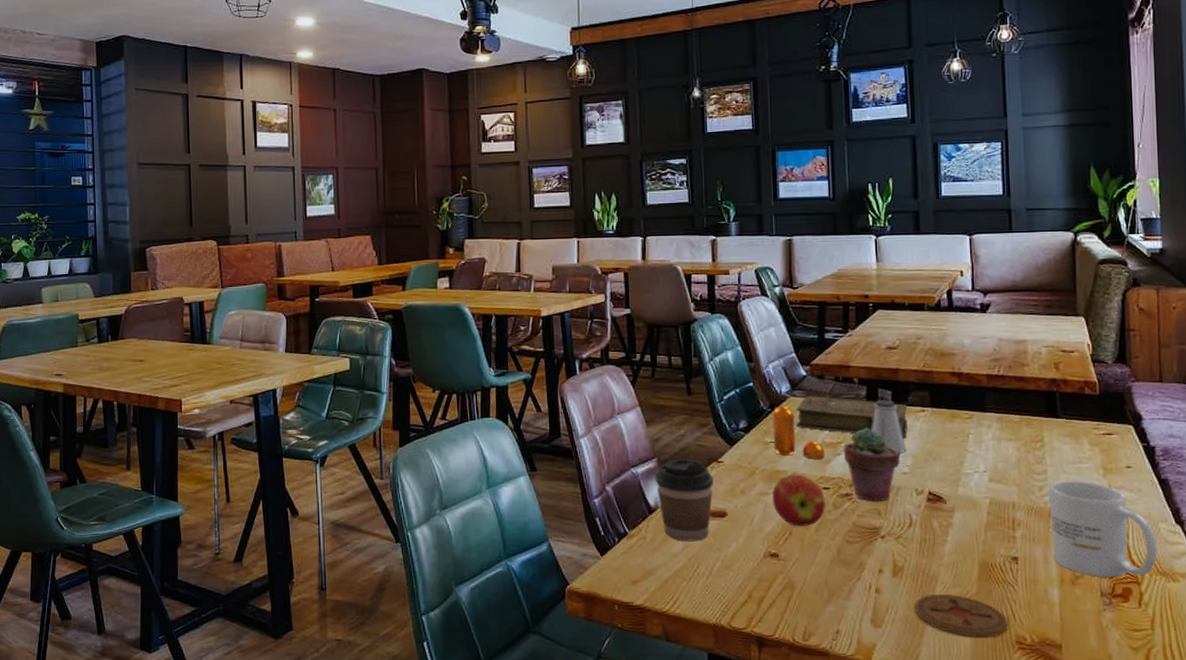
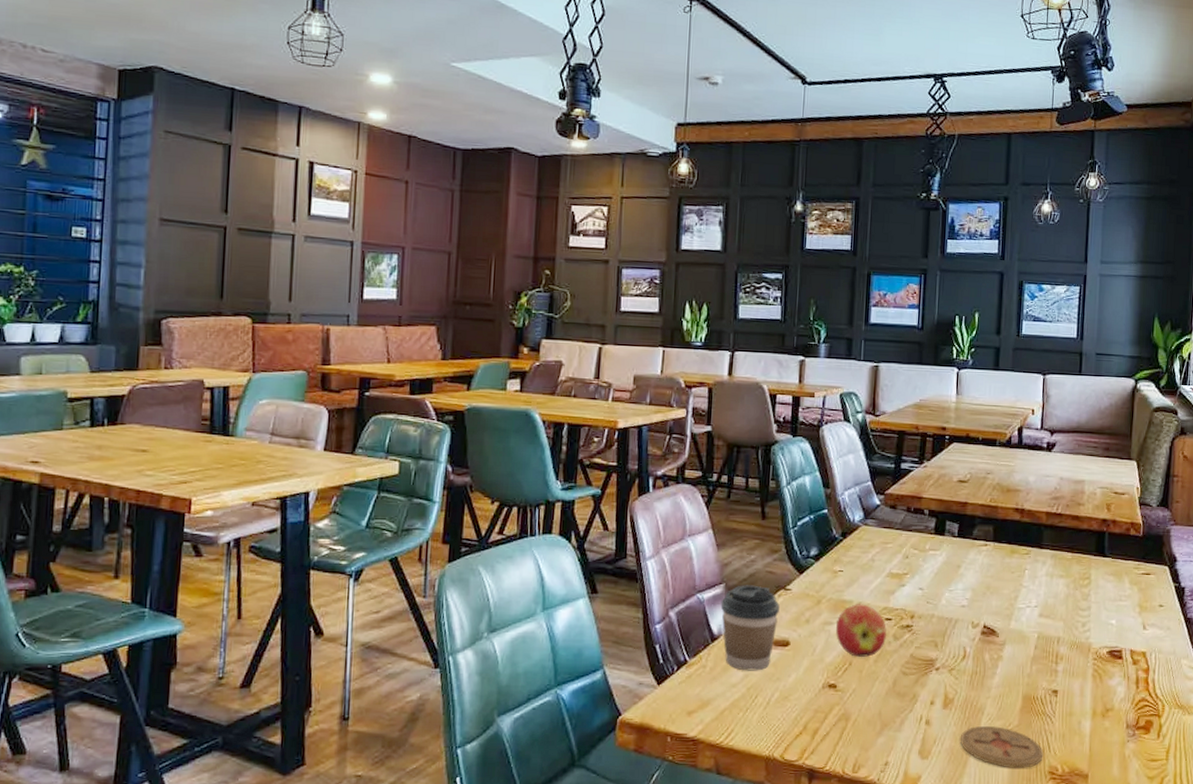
pepper shaker: present [772,405,825,459] -> none [842,534,890,590]
book: present [796,396,908,438] -> none [866,526,972,572]
potted succulent: present [843,428,901,502] -> none [908,560,961,634]
saltshaker: present [871,400,907,453] -> none [936,532,968,586]
mug: present [1048,480,1158,578] -> none [1088,617,1178,711]

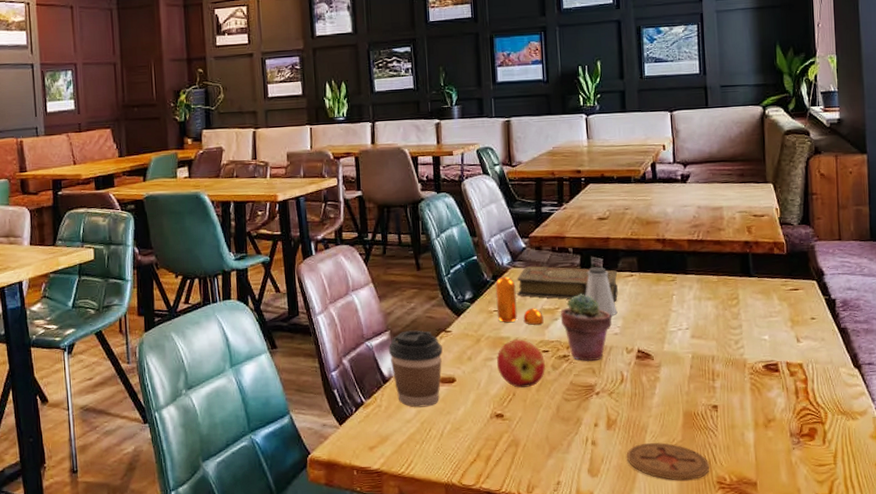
pepper shaker: none [842,534,890,590] -> present [495,276,544,325]
book: none [866,526,972,572] -> present [516,266,618,302]
potted succulent: none [908,560,961,634] -> present [560,294,613,362]
saltshaker: none [936,532,968,586] -> present [585,267,618,316]

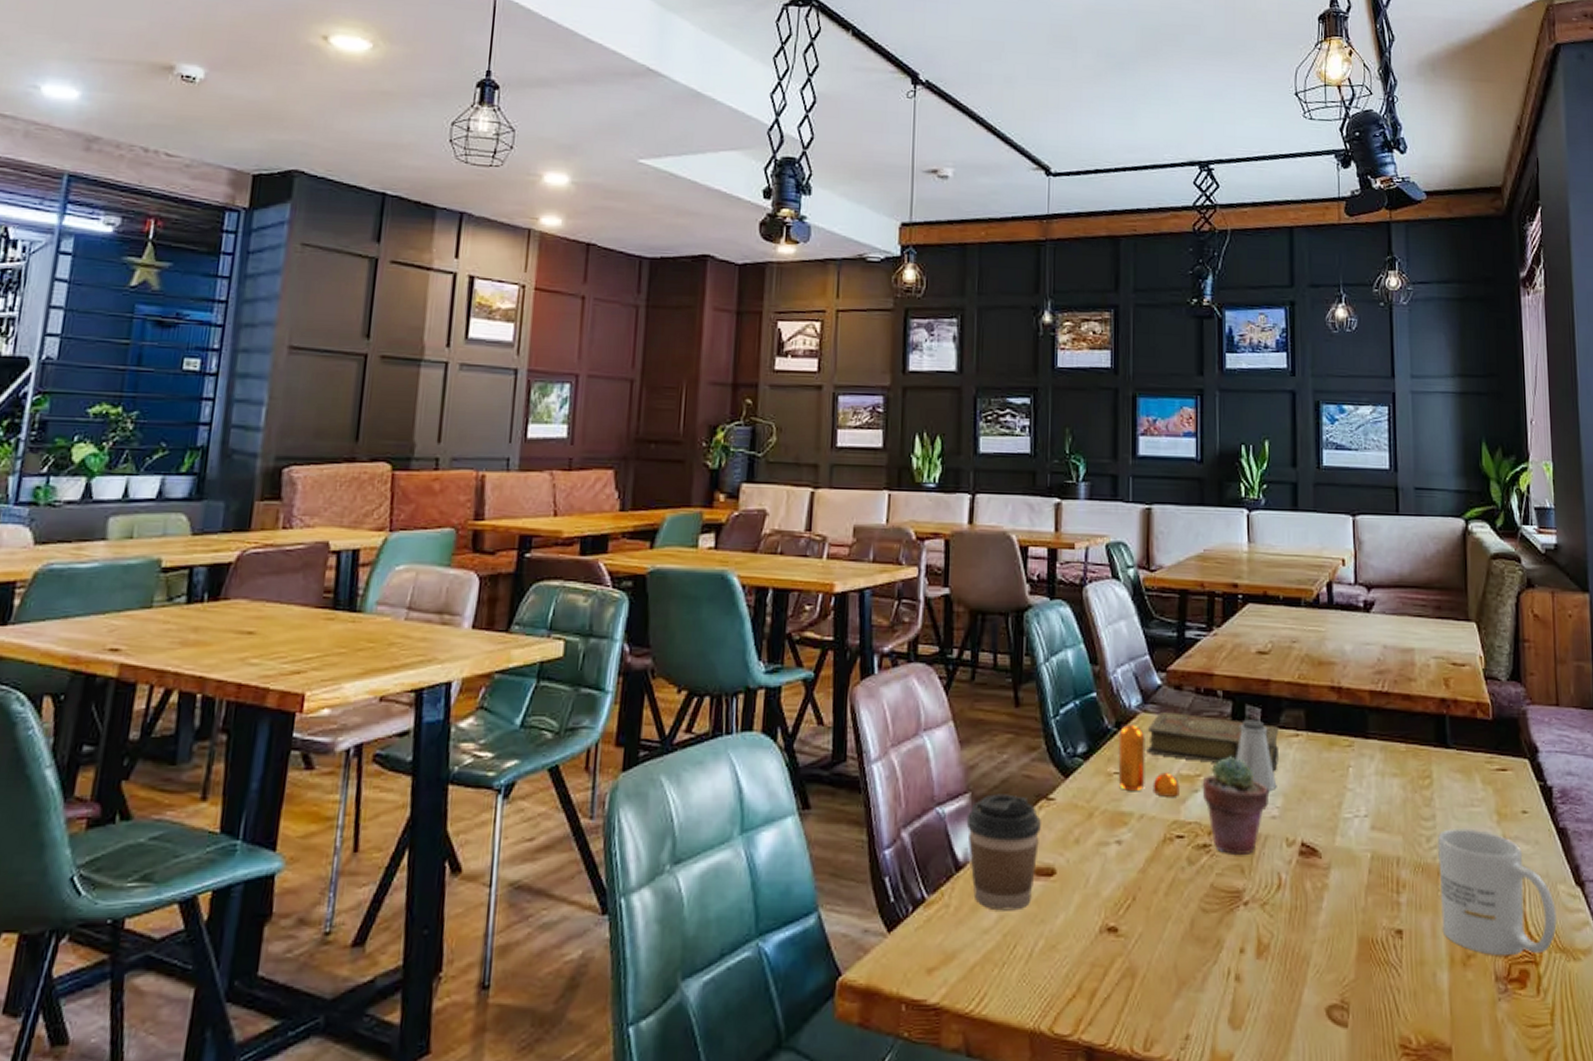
apple: present [497,339,545,388] -> none [1114,817,1178,889]
coaster: present [627,442,710,481] -> none [1282,980,1391,1041]
mug: none [743,333,839,420] -> present [1437,828,1557,956]

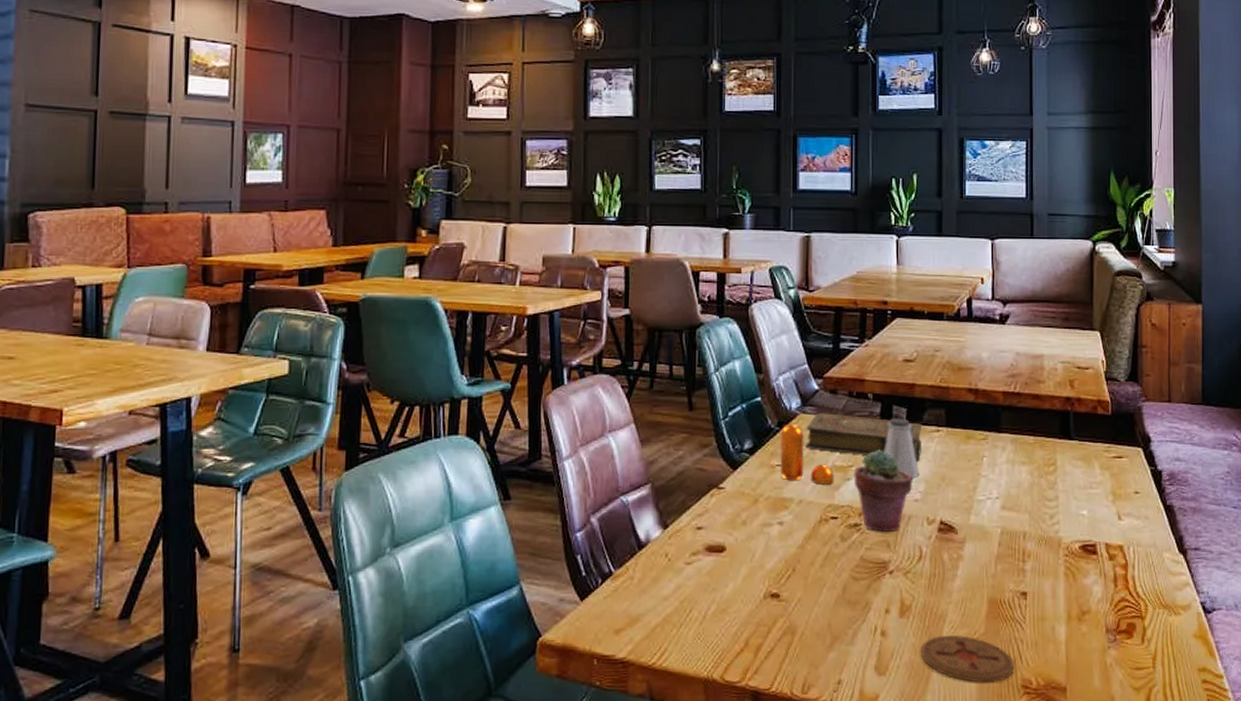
coffee cup: present [966,794,1041,911] -> none [647,484,712,582]
coaster: none [1282,980,1391,1041] -> present [921,634,1015,683]
mug: present [1437,828,1557,956] -> none [1059,507,1161,613]

